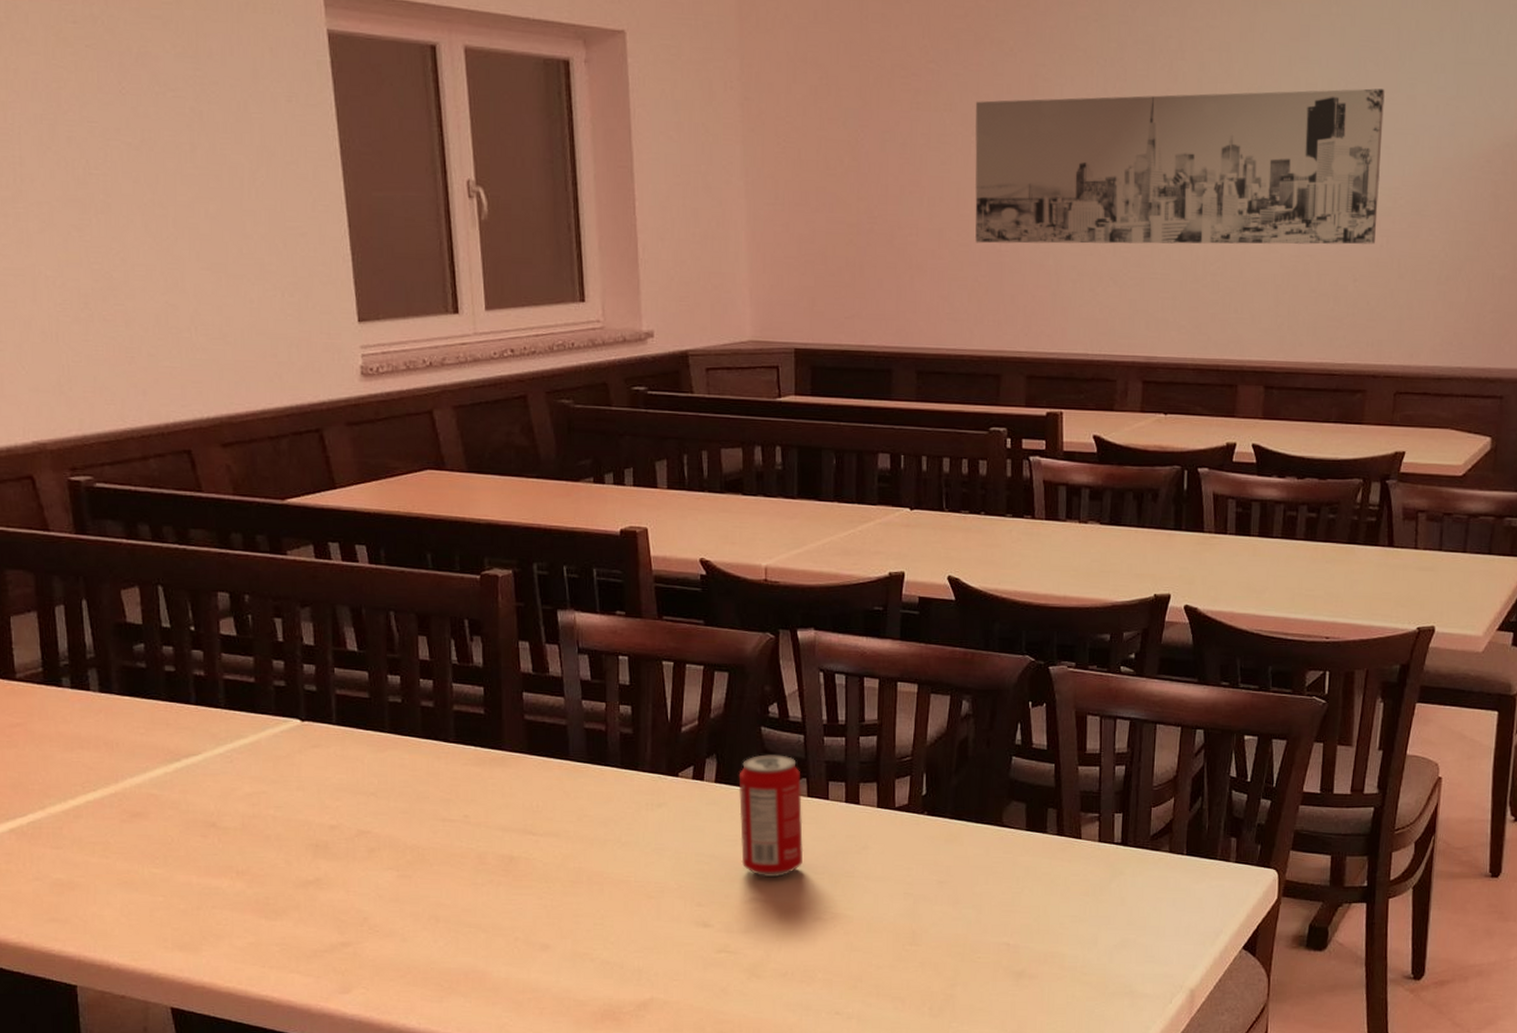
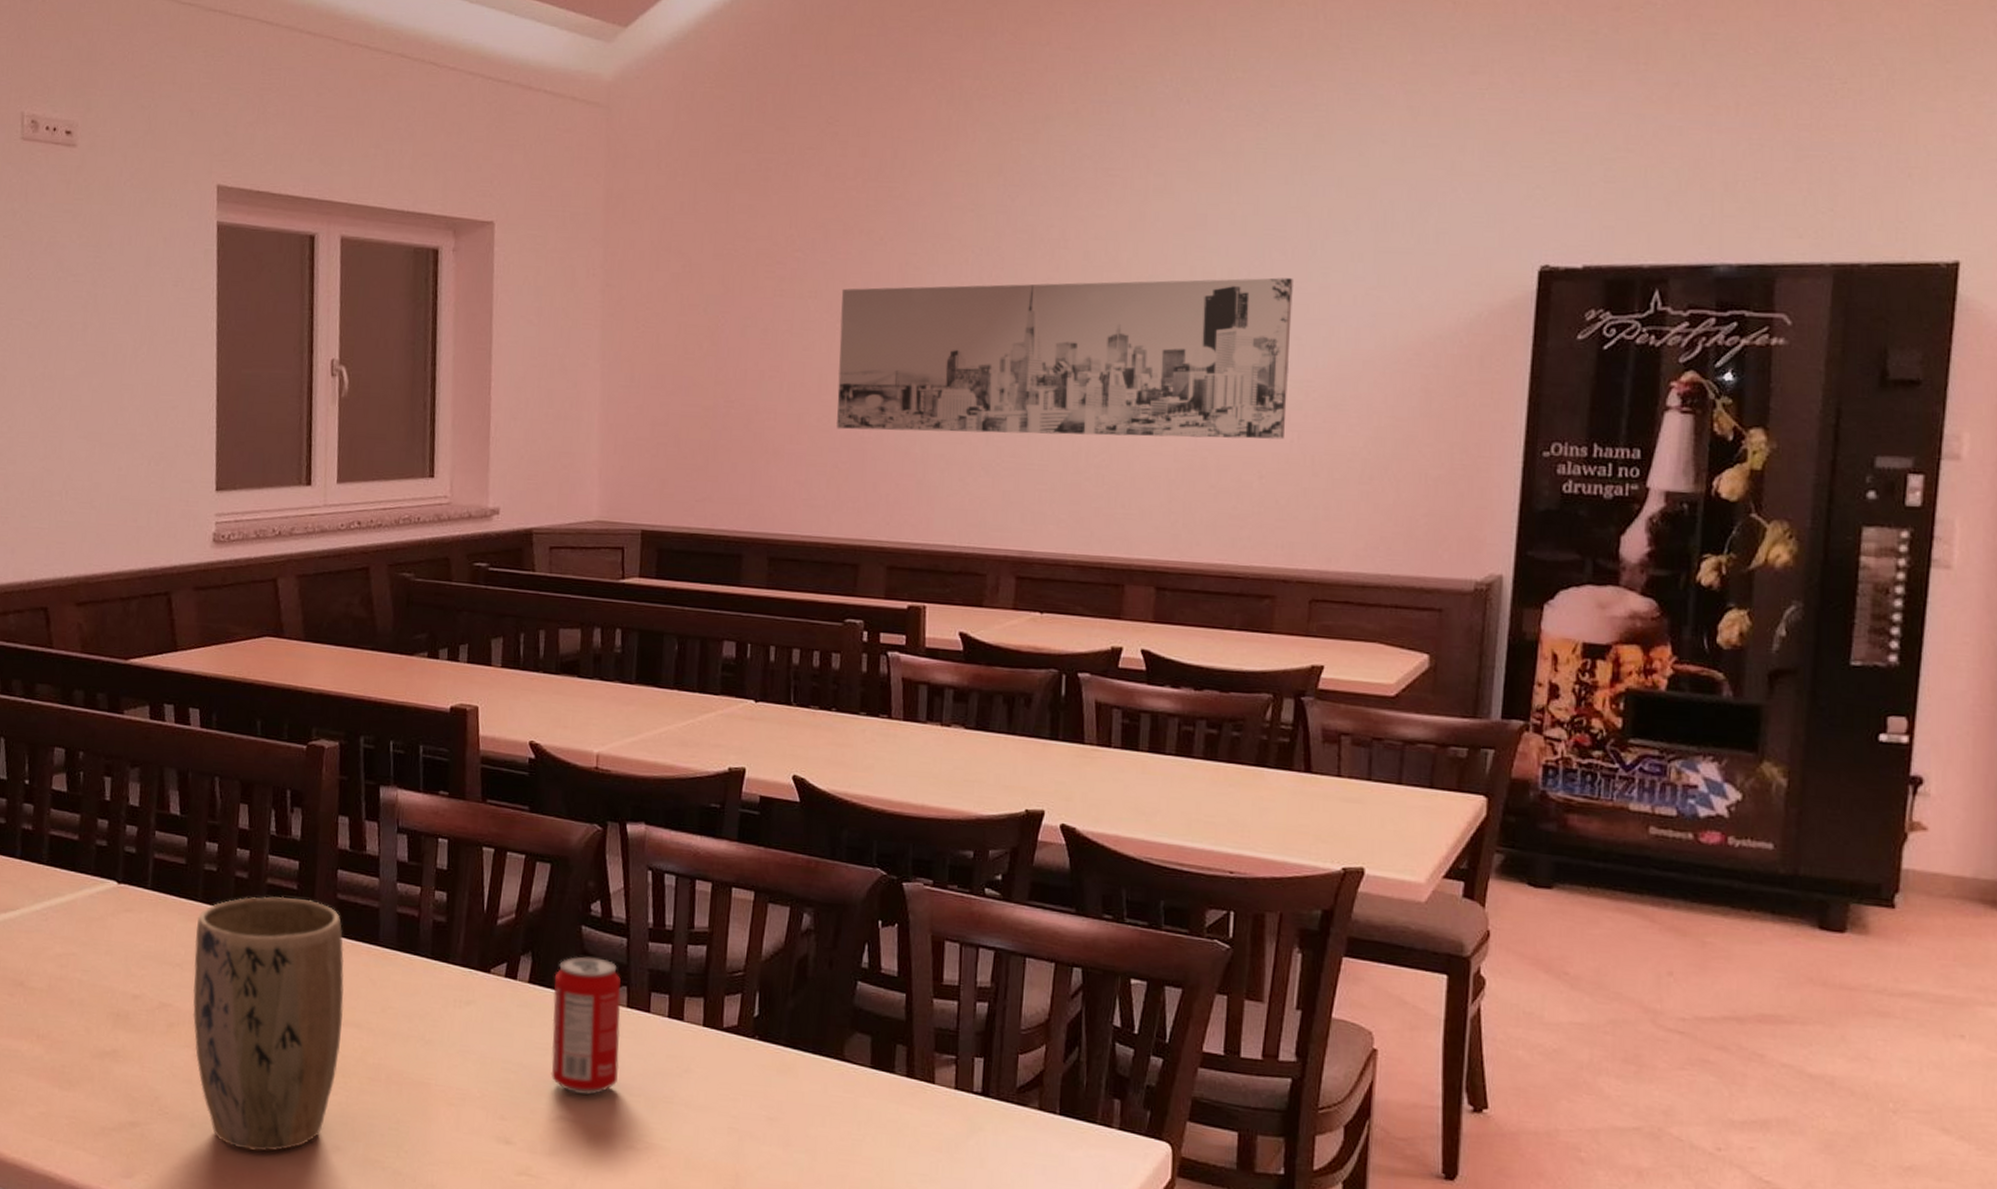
plant pot: none [386,721,540,957] -> present [192,896,344,1152]

